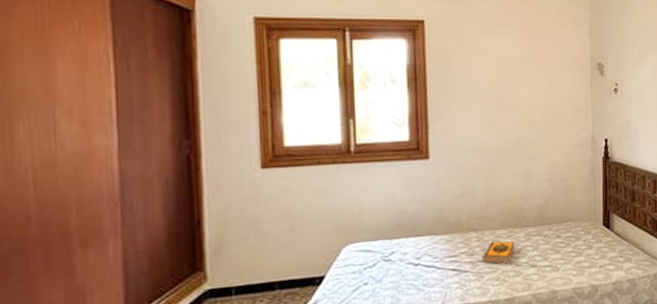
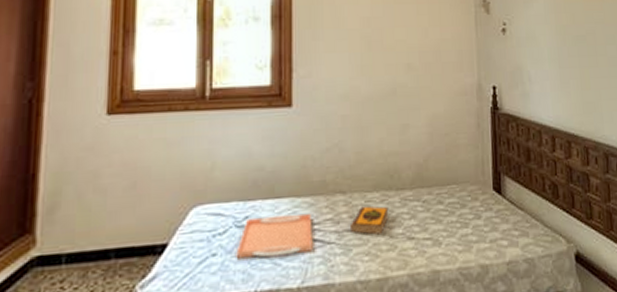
serving tray: none [385,249,451,287] -> present [236,214,313,259]

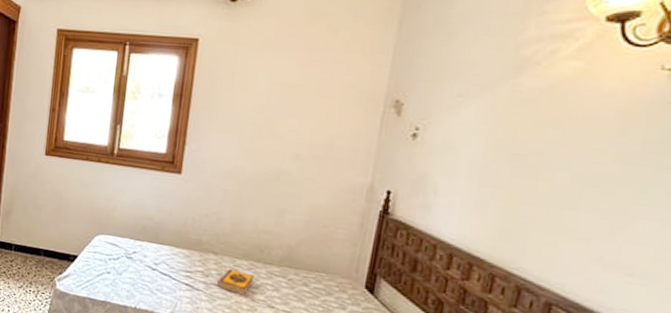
serving tray: present [236,214,313,259] -> none [124,253,186,292]

